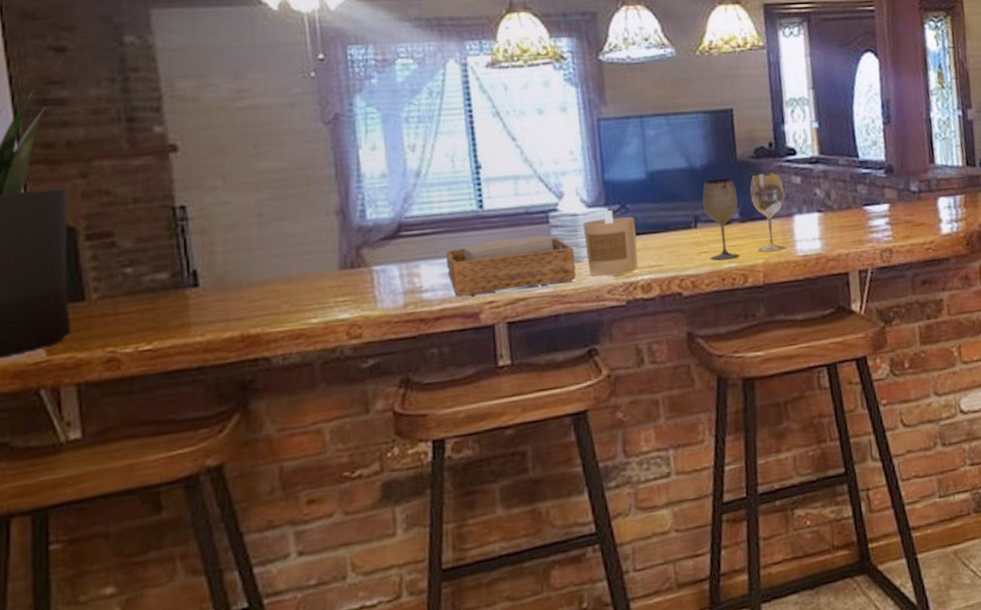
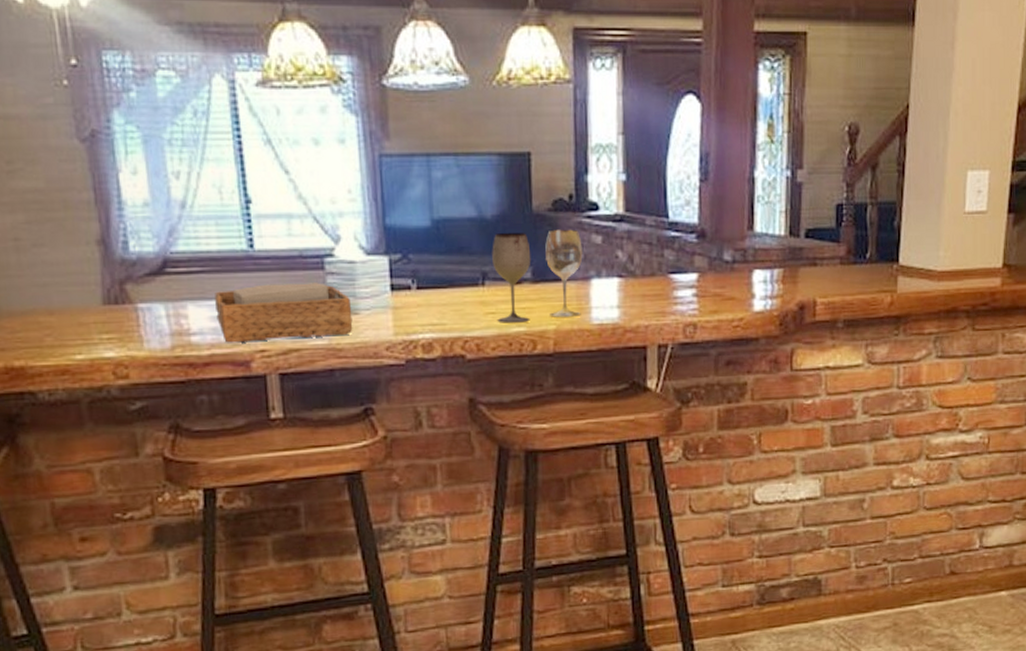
candle: present [583,210,638,277] -> none [361,260,420,332]

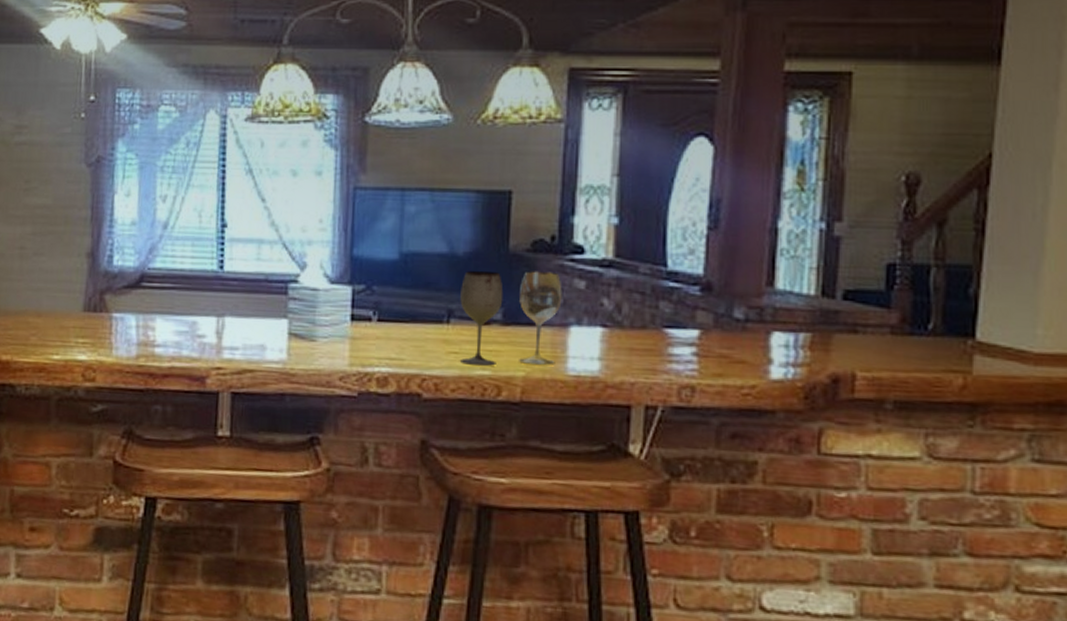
napkin holder: present [215,283,353,343] -> none [180,304,310,361]

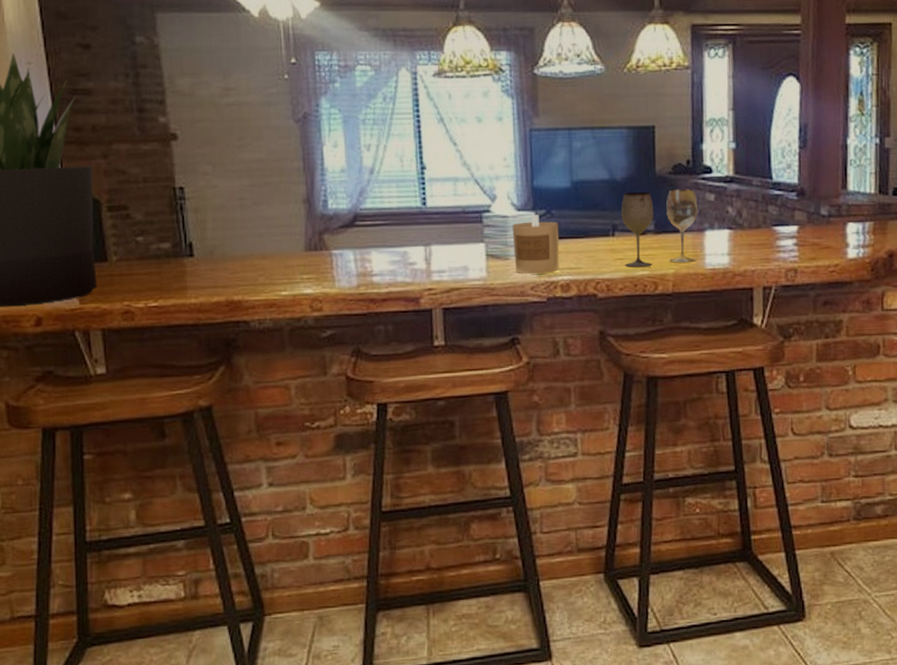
candle: none [322,289,381,363] -> present [512,214,560,274]

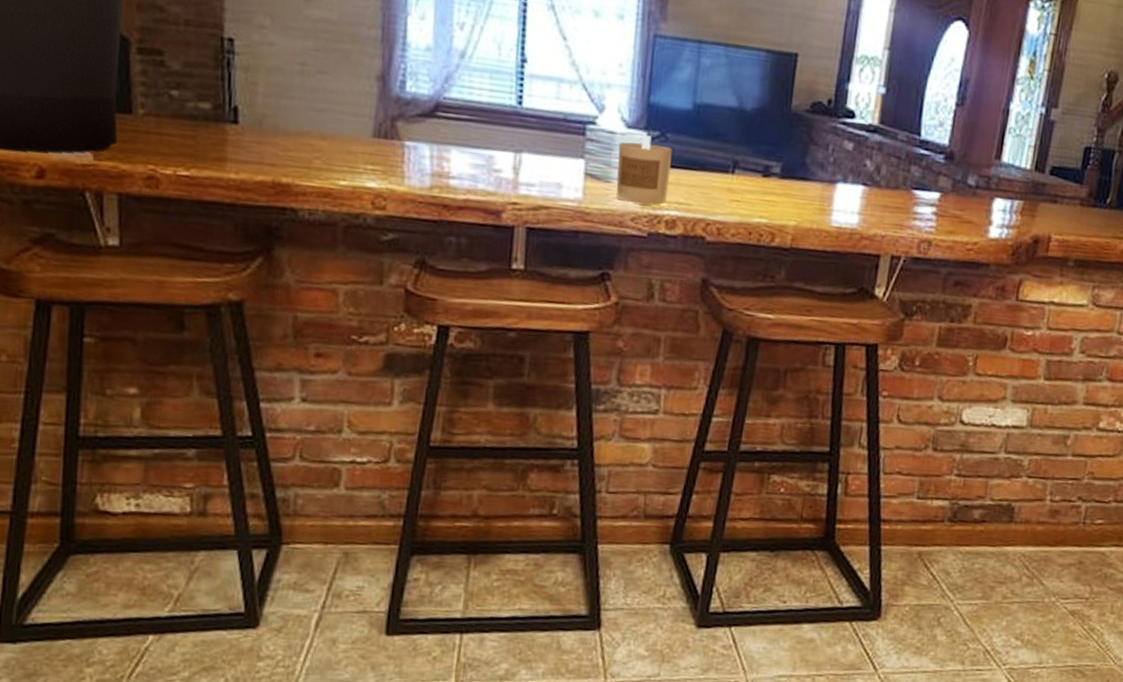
wineglass: present [621,189,698,269] -> none [740,126,834,218]

